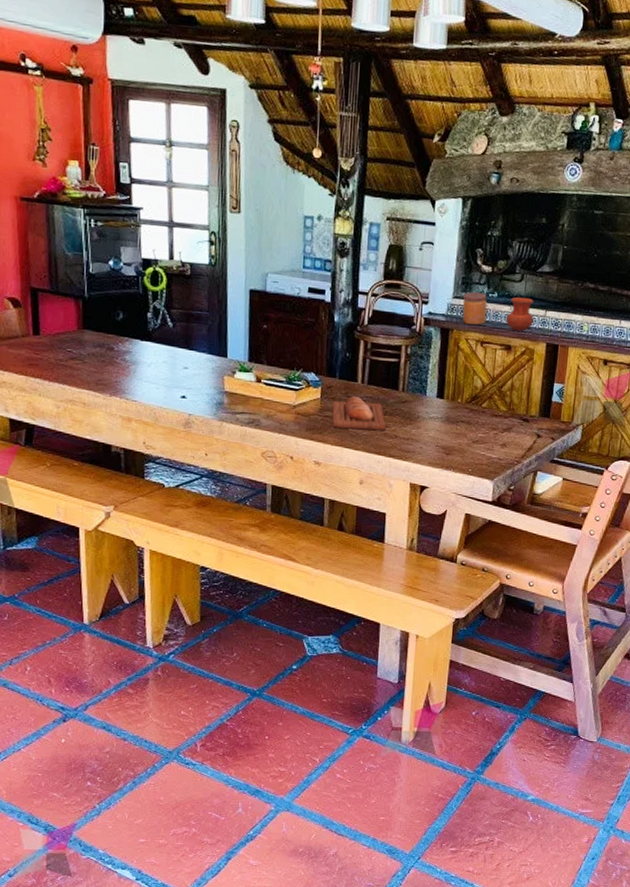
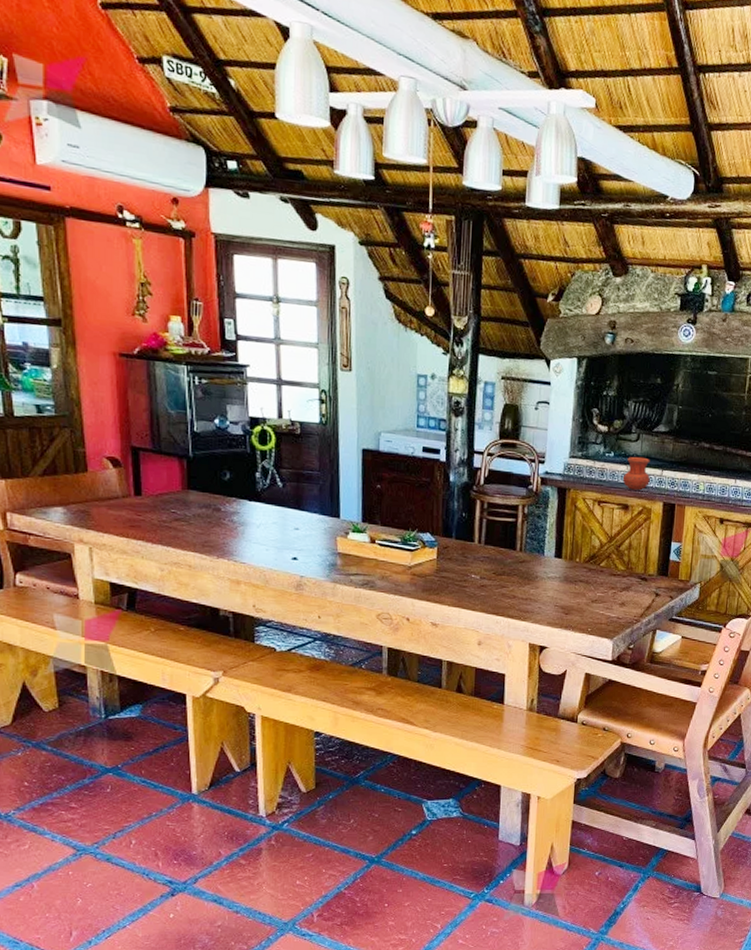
bread loaf: present [332,396,387,431] -> none [448,557,505,592]
jar: present [462,292,487,326] -> none [579,451,604,485]

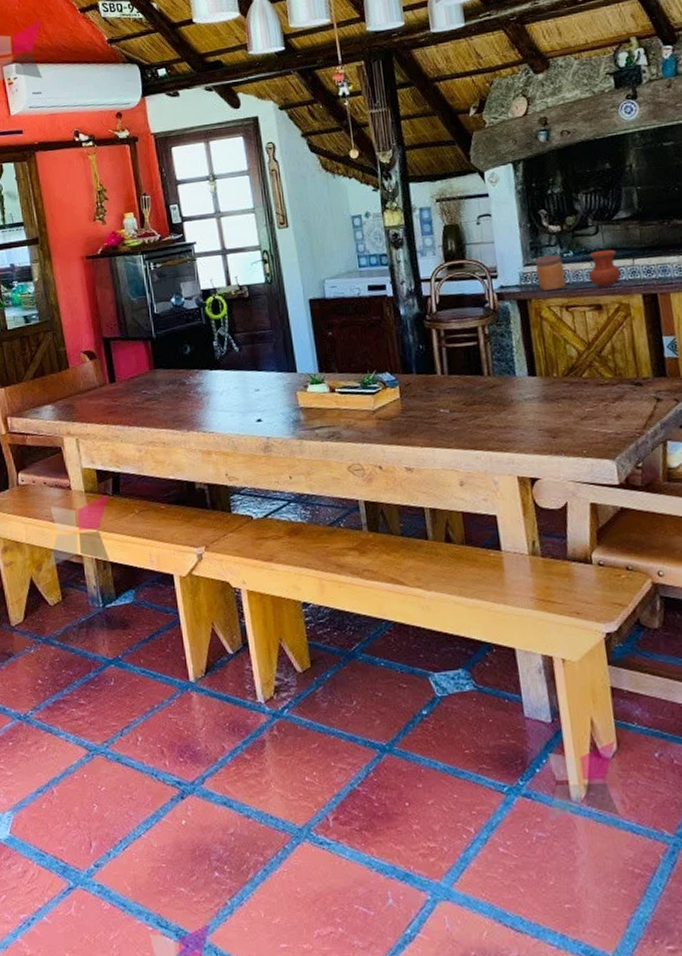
jar: none [579,451,604,485] -> present [534,254,567,292]

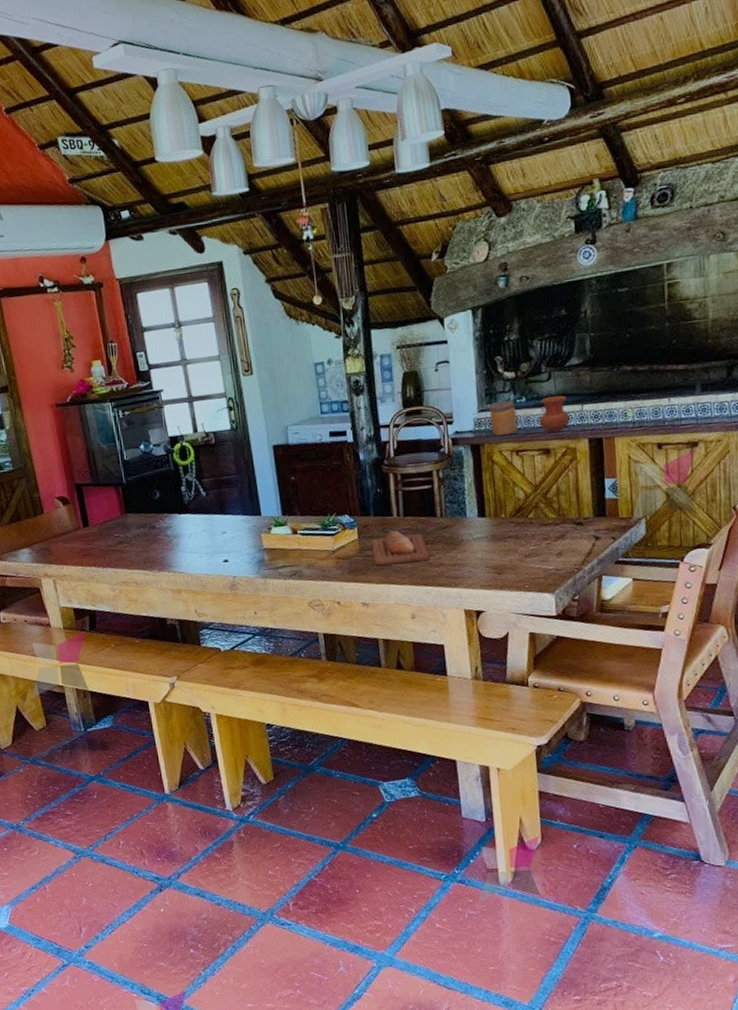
bread loaf: none [414,390,479,428] -> present [371,531,431,566]

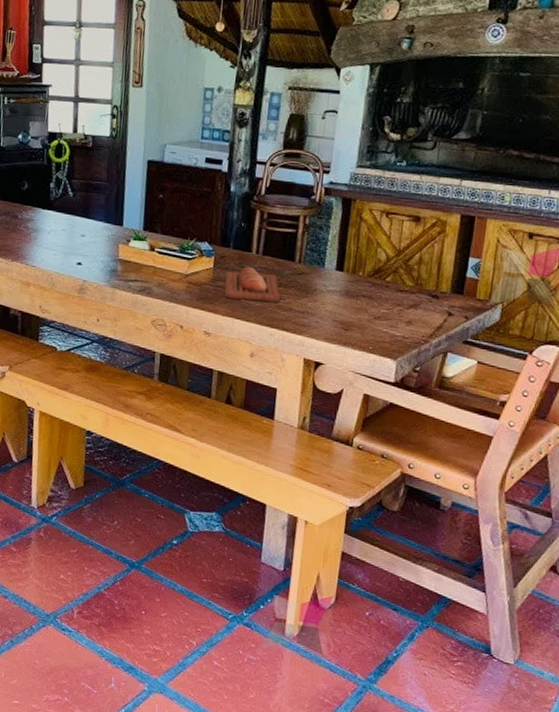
jar: present [488,400,518,437] -> none [366,161,394,196]
ceramic pot: present [540,395,570,432] -> none [415,165,447,202]

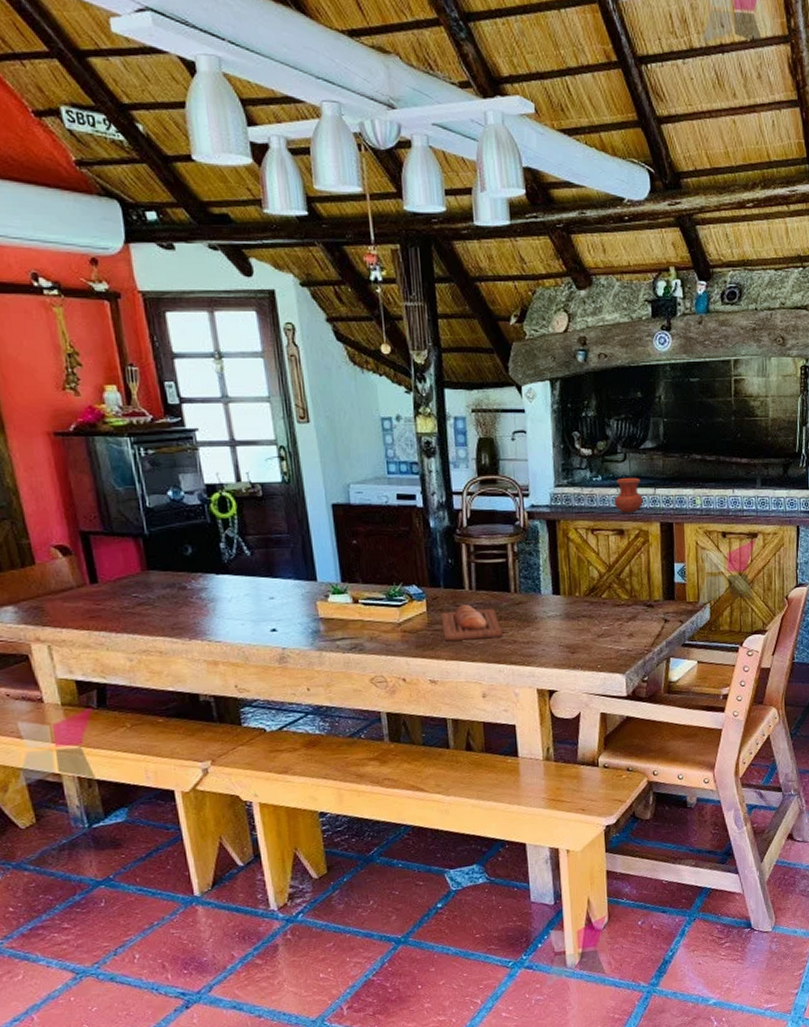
ceramic pot: none [415,165,447,202] -> present [615,477,643,513]

